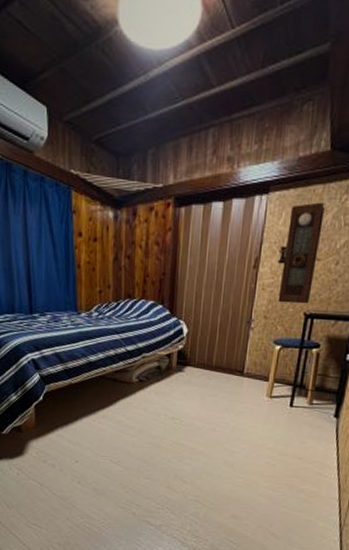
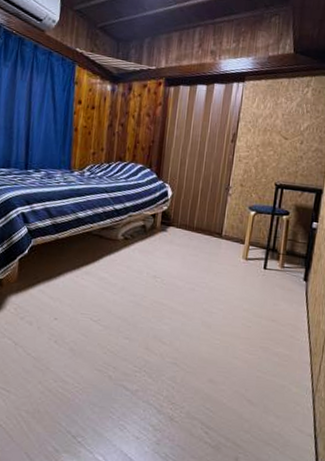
pendulum clock: present [277,202,325,304] -> none [252,92,290,176]

